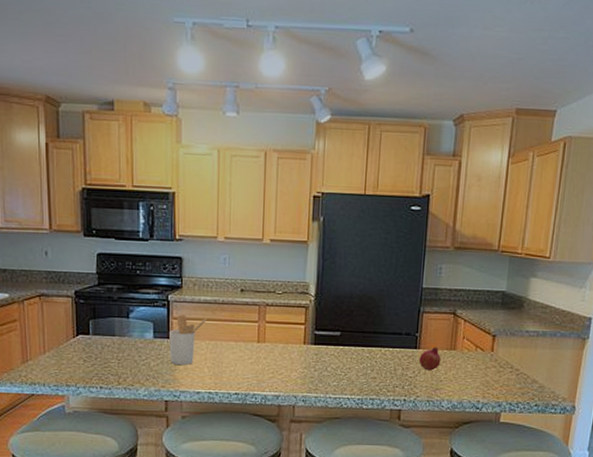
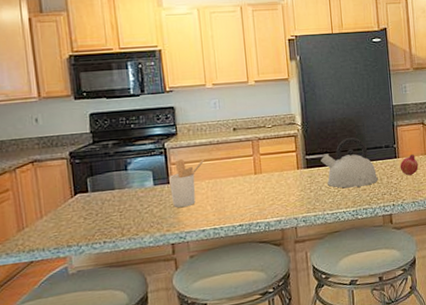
kettle: none [331,318,392,374] -> present [321,138,378,188]

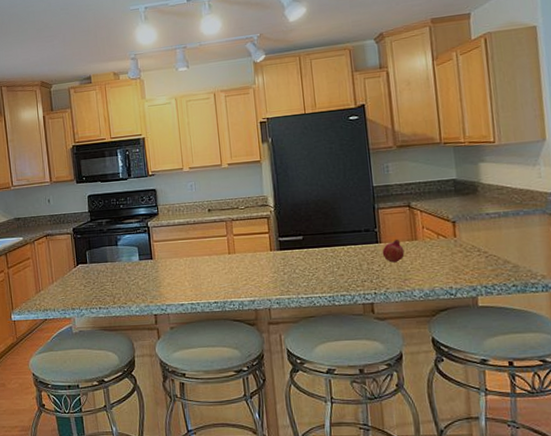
utensil holder: present [169,159,204,207] -> none [152,237,182,281]
kettle: present [321,138,378,188] -> none [294,220,358,273]

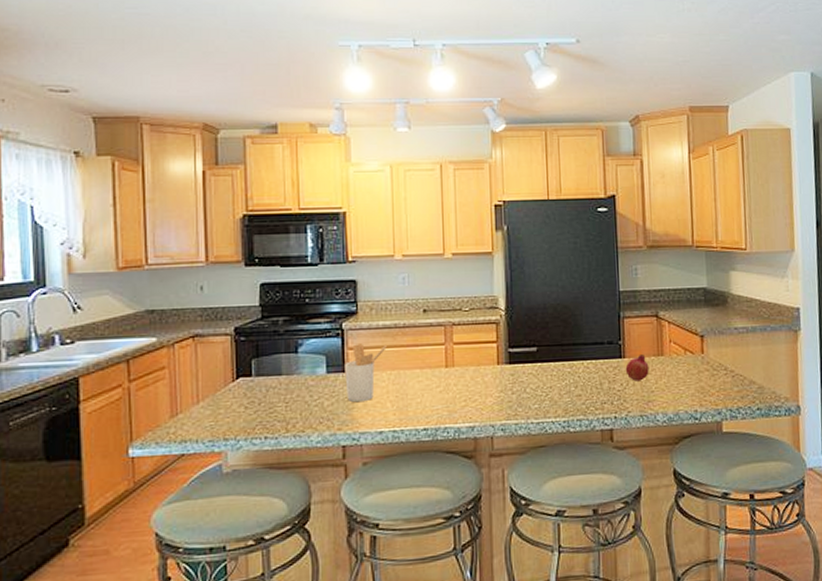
utensil holder: none [152,237,182,281] -> present [345,344,387,402]

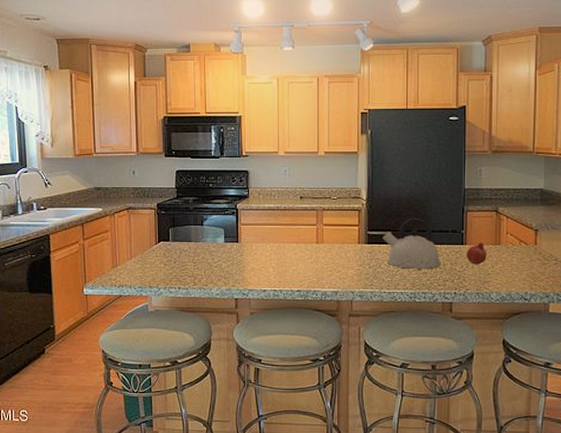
utensil holder: present [345,344,387,402] -> none [238,221,270,265]
kettle: none [527,329,598,392] -> present [383,218,441,269]

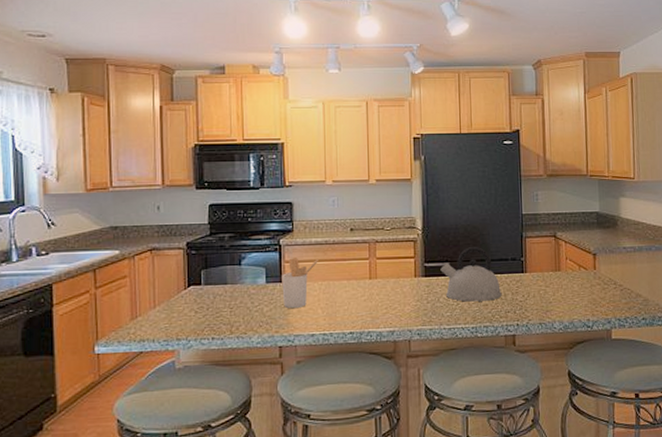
utensil holder: none [238,221,270,265] -> present [282,258,318,308]
fruit: present [466,243,487,265] -> none [527,270,548,293]

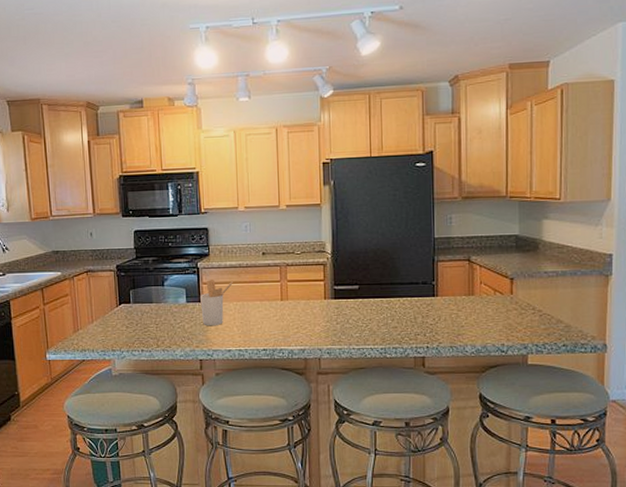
kettle: present [440,247,502,302] -> none [350,271,412,324]

